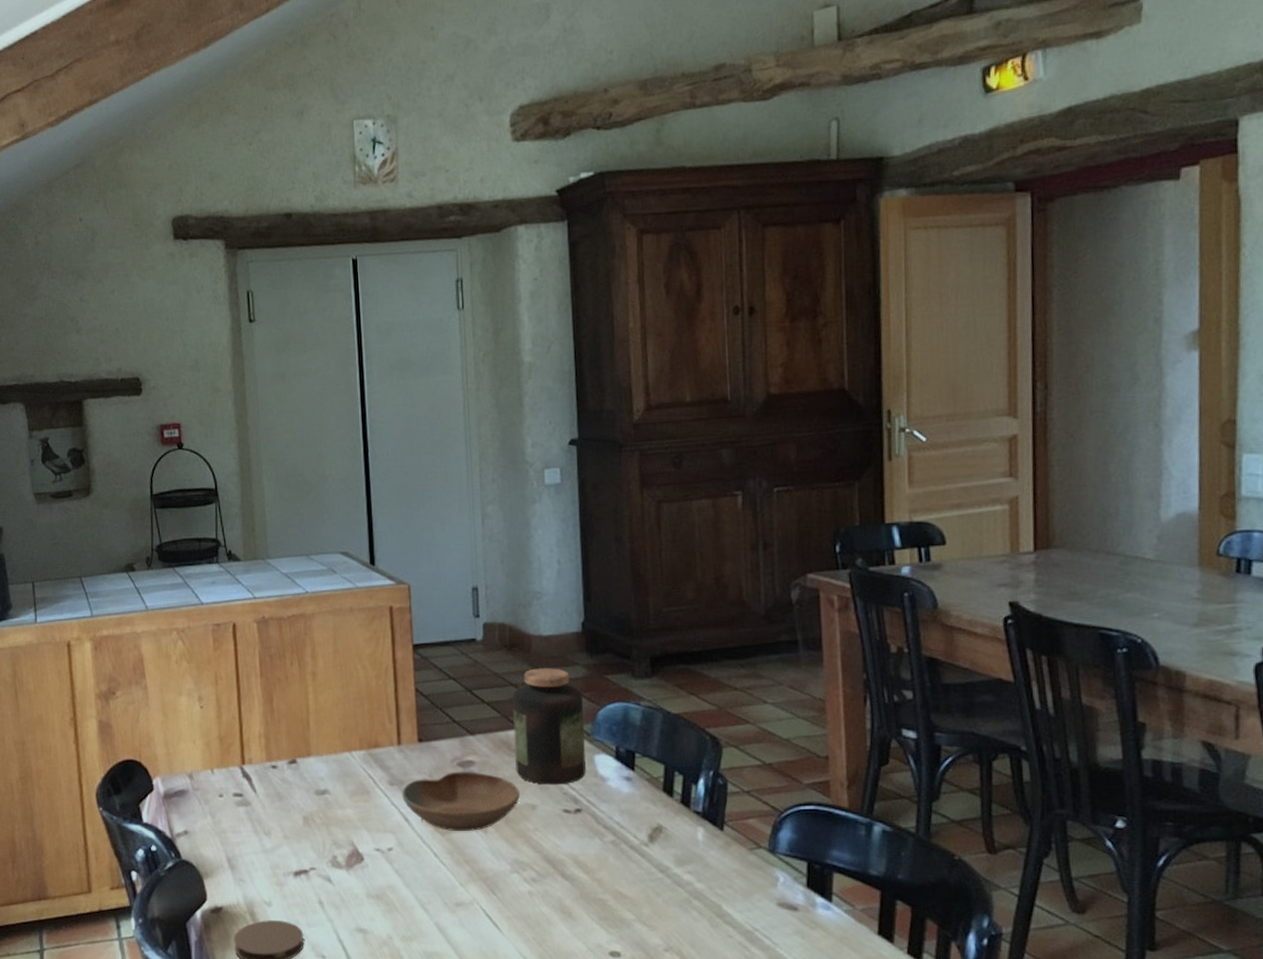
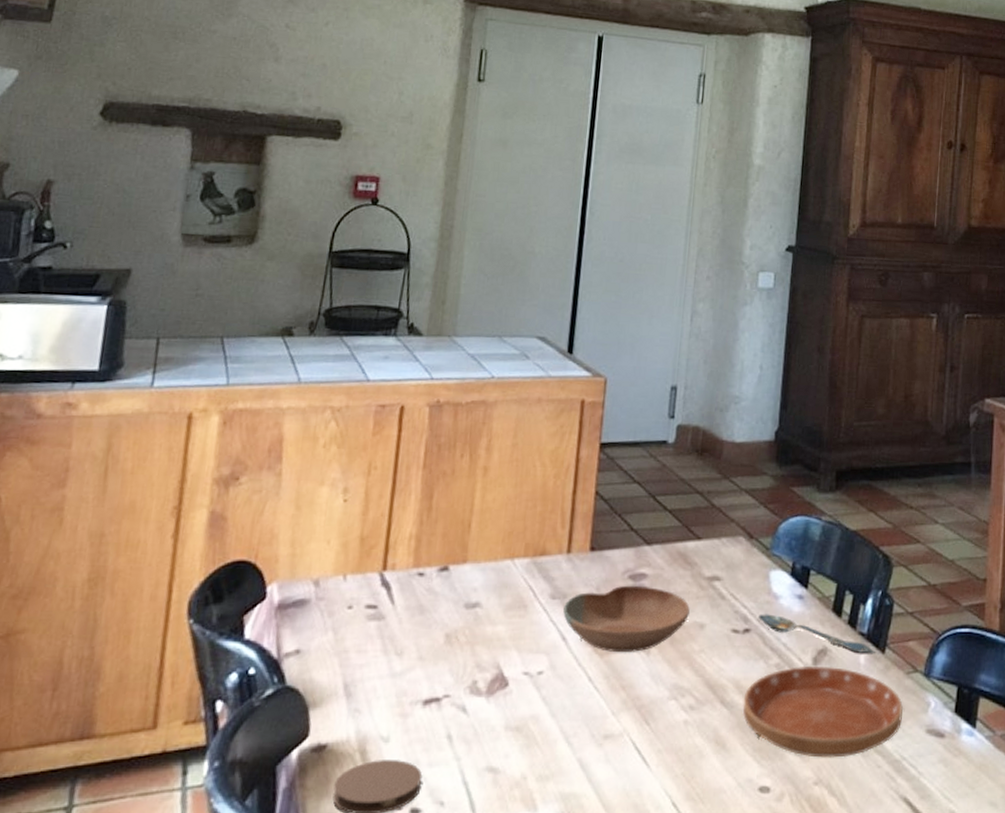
jar: present [512,668,586,785] -> none [689,476,768,602]
saucer: none [583,842,750,928] -> present [742,665,903,758]
spoon: none [587,795,713,832] -> present [757,614,875,654]

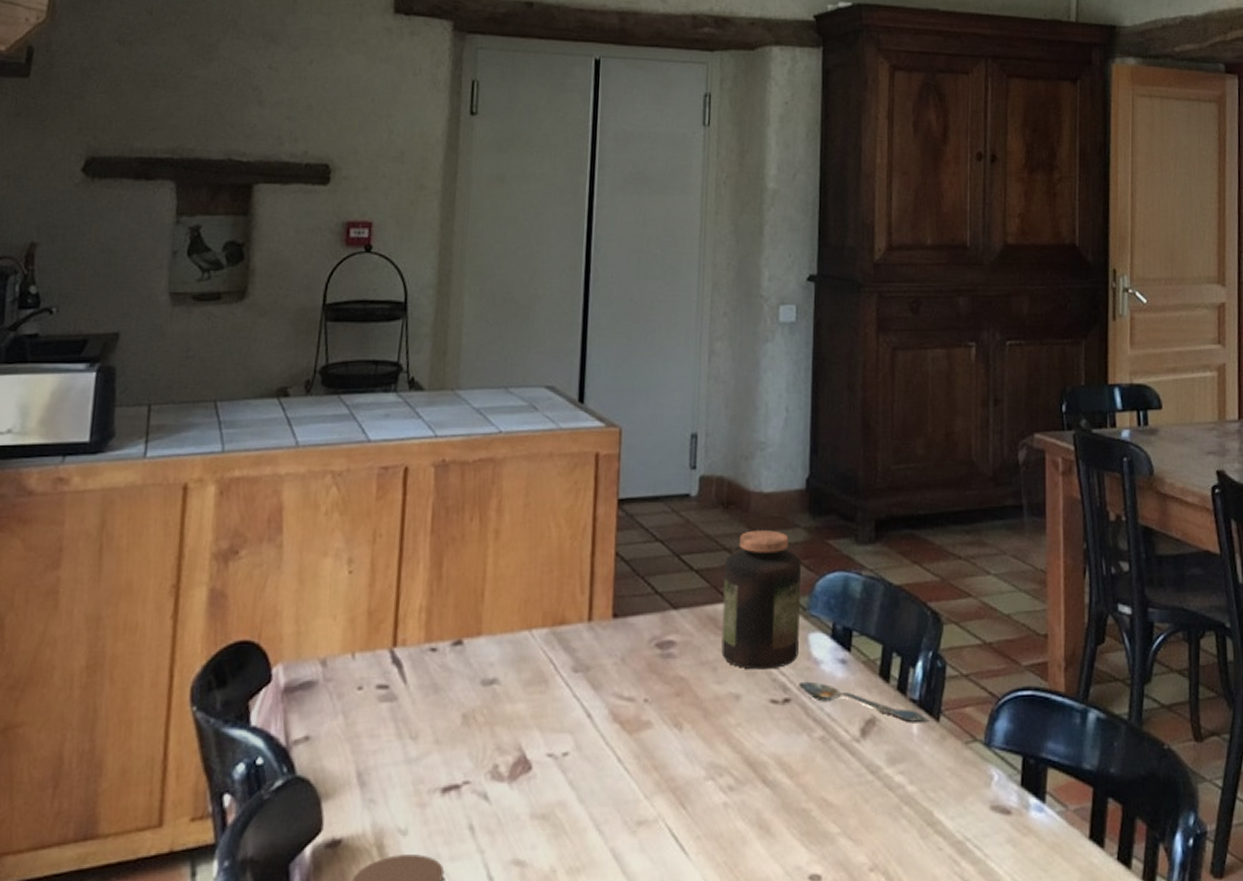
bowl: present [563,585,690,652] -> none [587,654,723,729]
jar: none [689,476,768,602] -> present [721,530,802,670]
saucer: present [742,665,903,758] -> none [786,737,963,841]

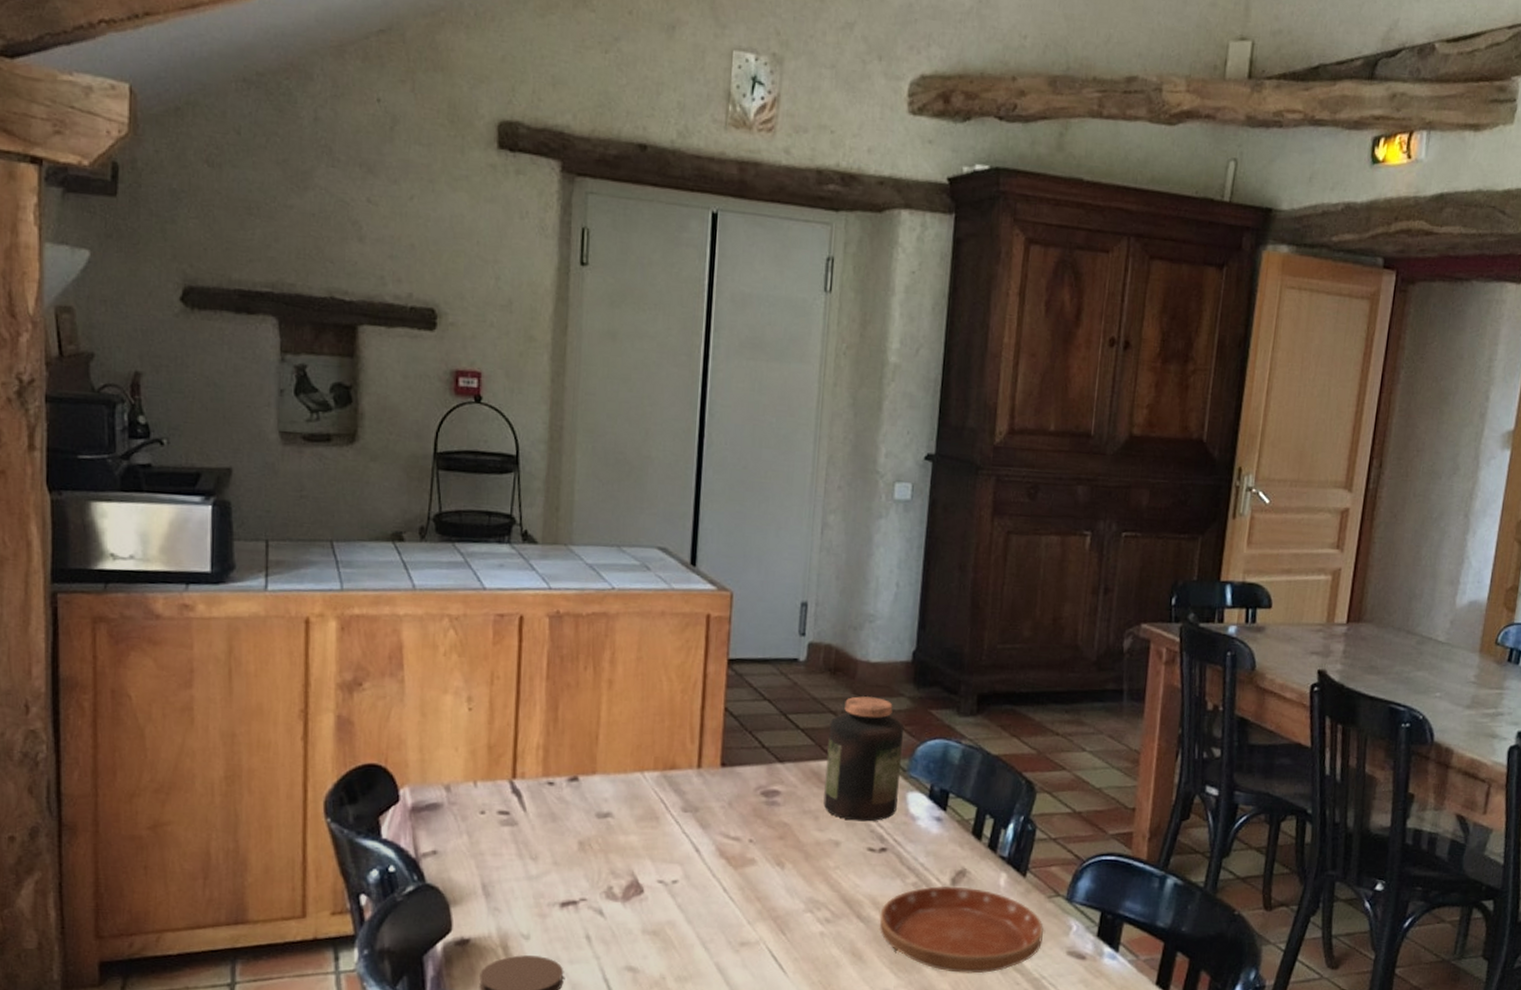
saucer: none [786,737,963,841] -> present [879,885,1043,974]
spoon: present [798,681,929,723] -> none [894,834,1016,878]

